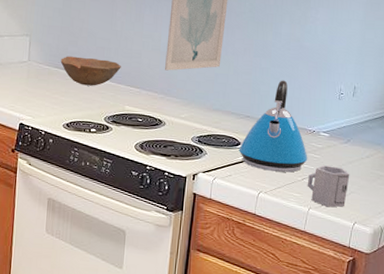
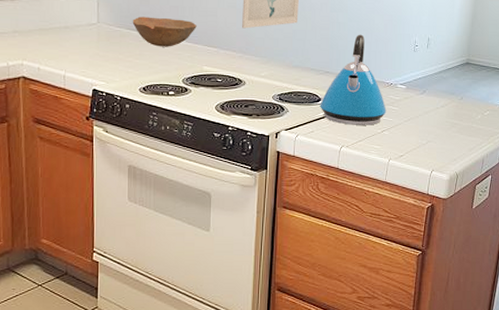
cup: present [307,165,350,207] -> none [386,117,427,157]

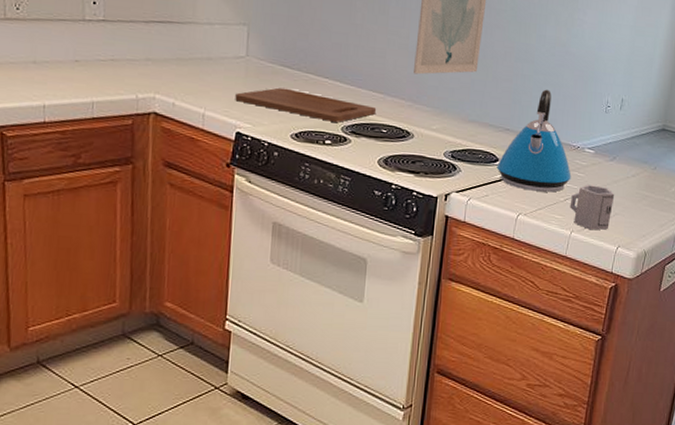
cutting board: none [90,48,212,75] -> present [235,87,377,122]
bowl: present [132,16,197,47] -> none [287,52,362,90]
cup: none [386,117,427,157] -> present [569,185,615,230]

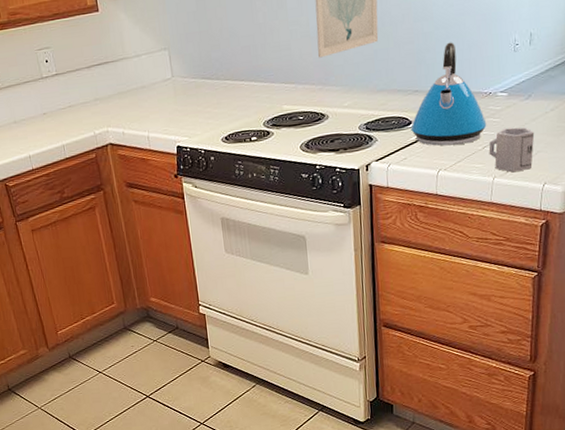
cutting board: present [235,87,377,122] -> none [170,97,291,120]

